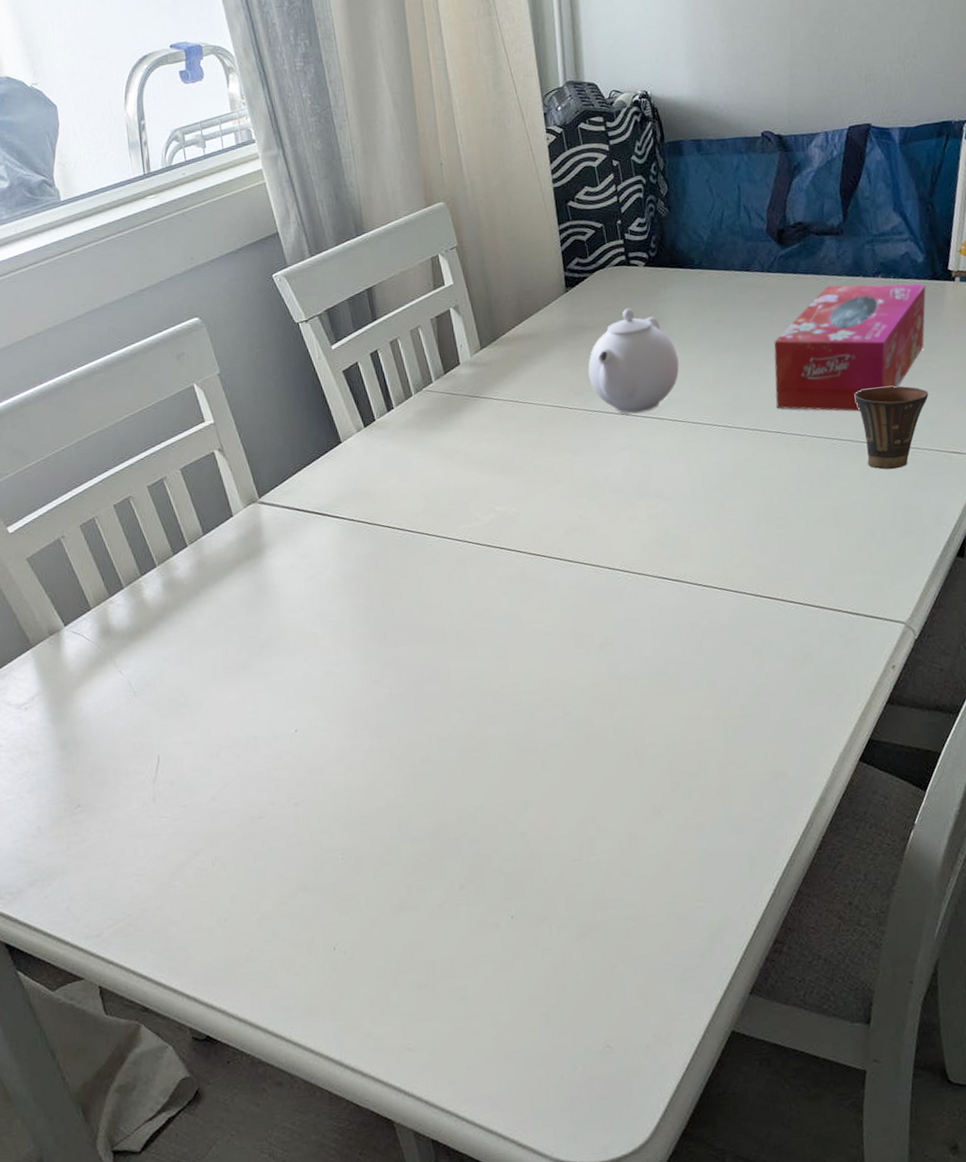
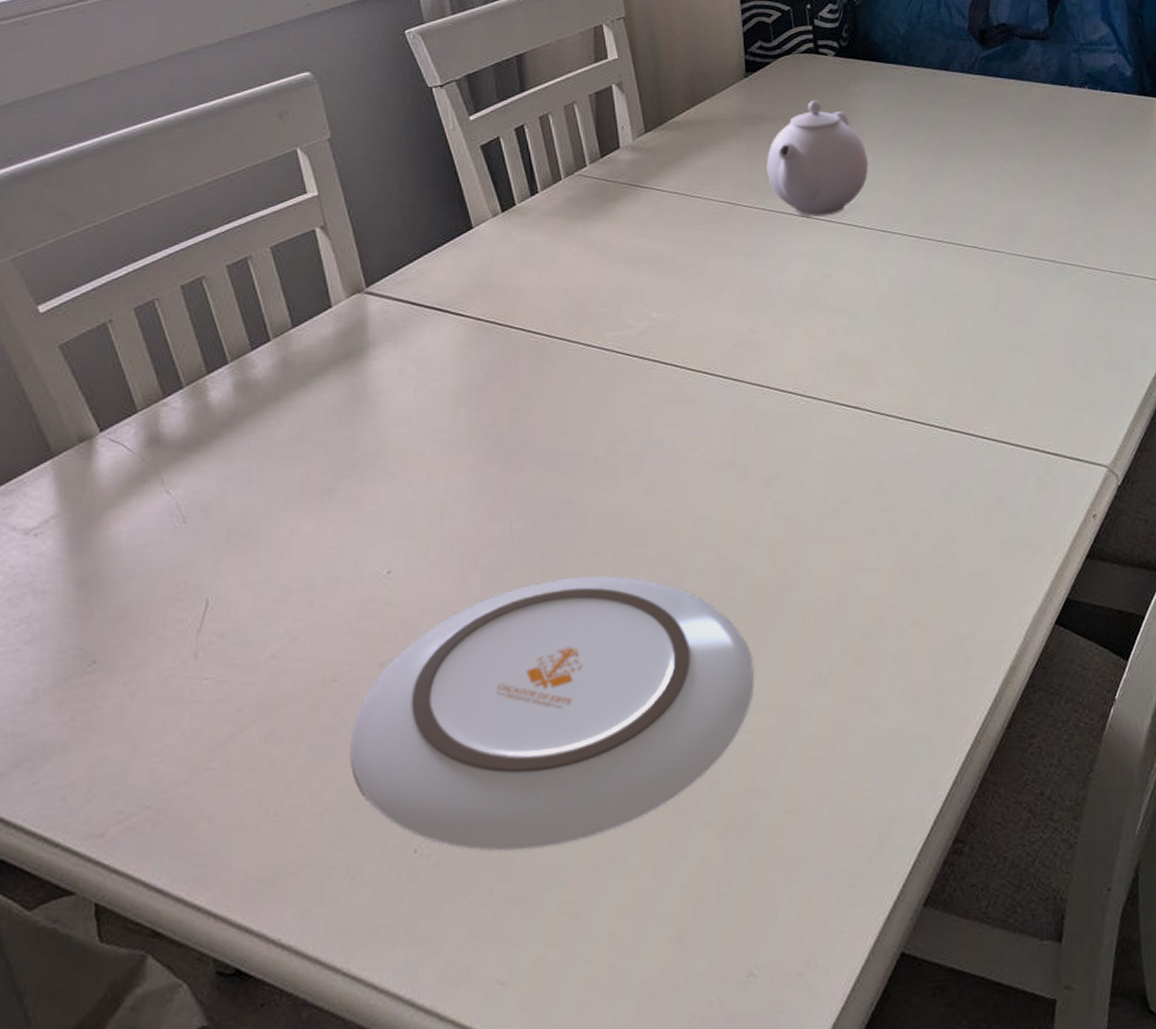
plate: none [277,729,599,949] -> present [350,575,754,851]
tissue box: present [774,283,926,412] -> none [972,93,1134,230]
cup: present [854,386,929,470] -> none [1057,205,1136,296]

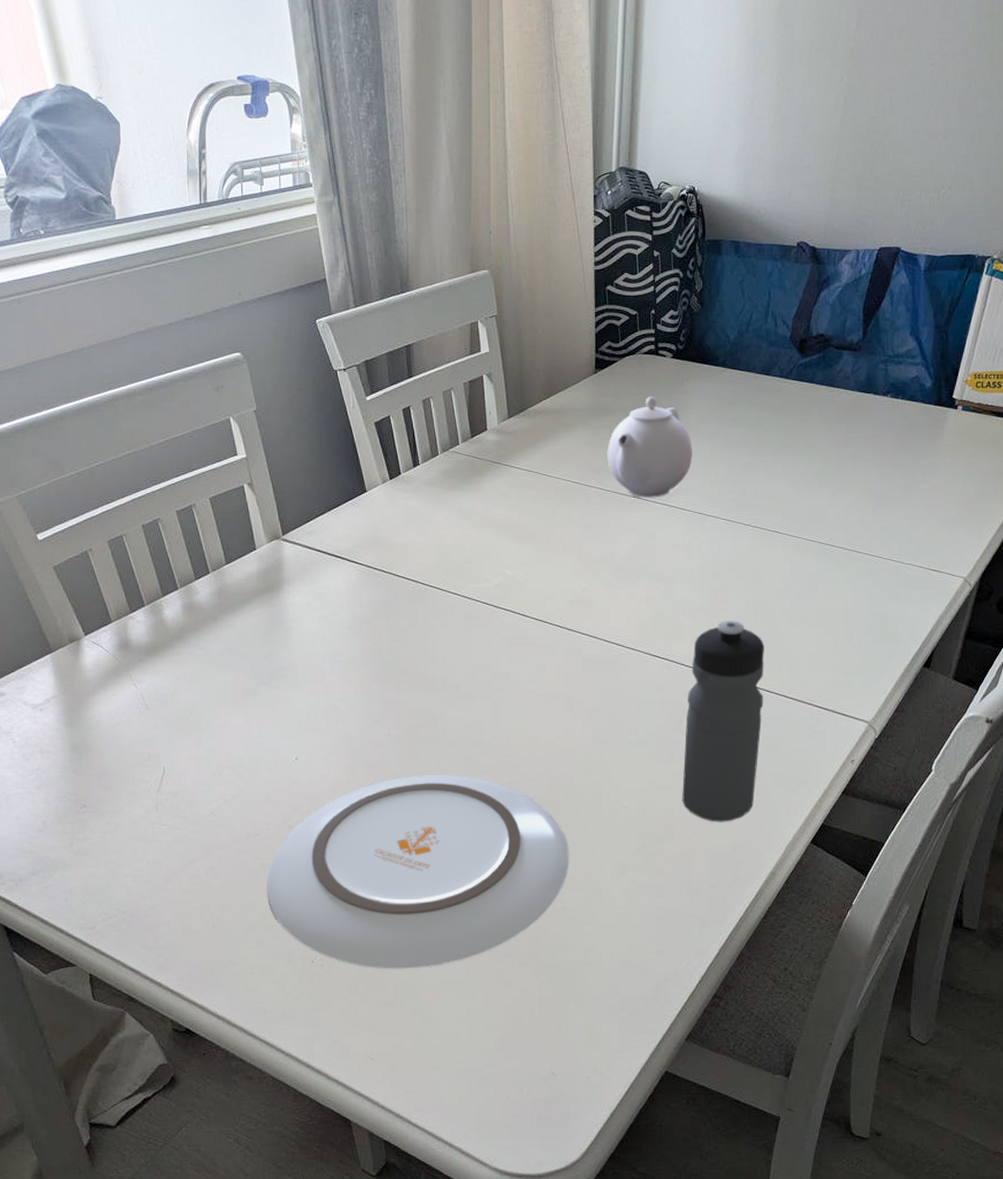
water bottle: none [886,355,981,608] -> present [682,621,764,822]

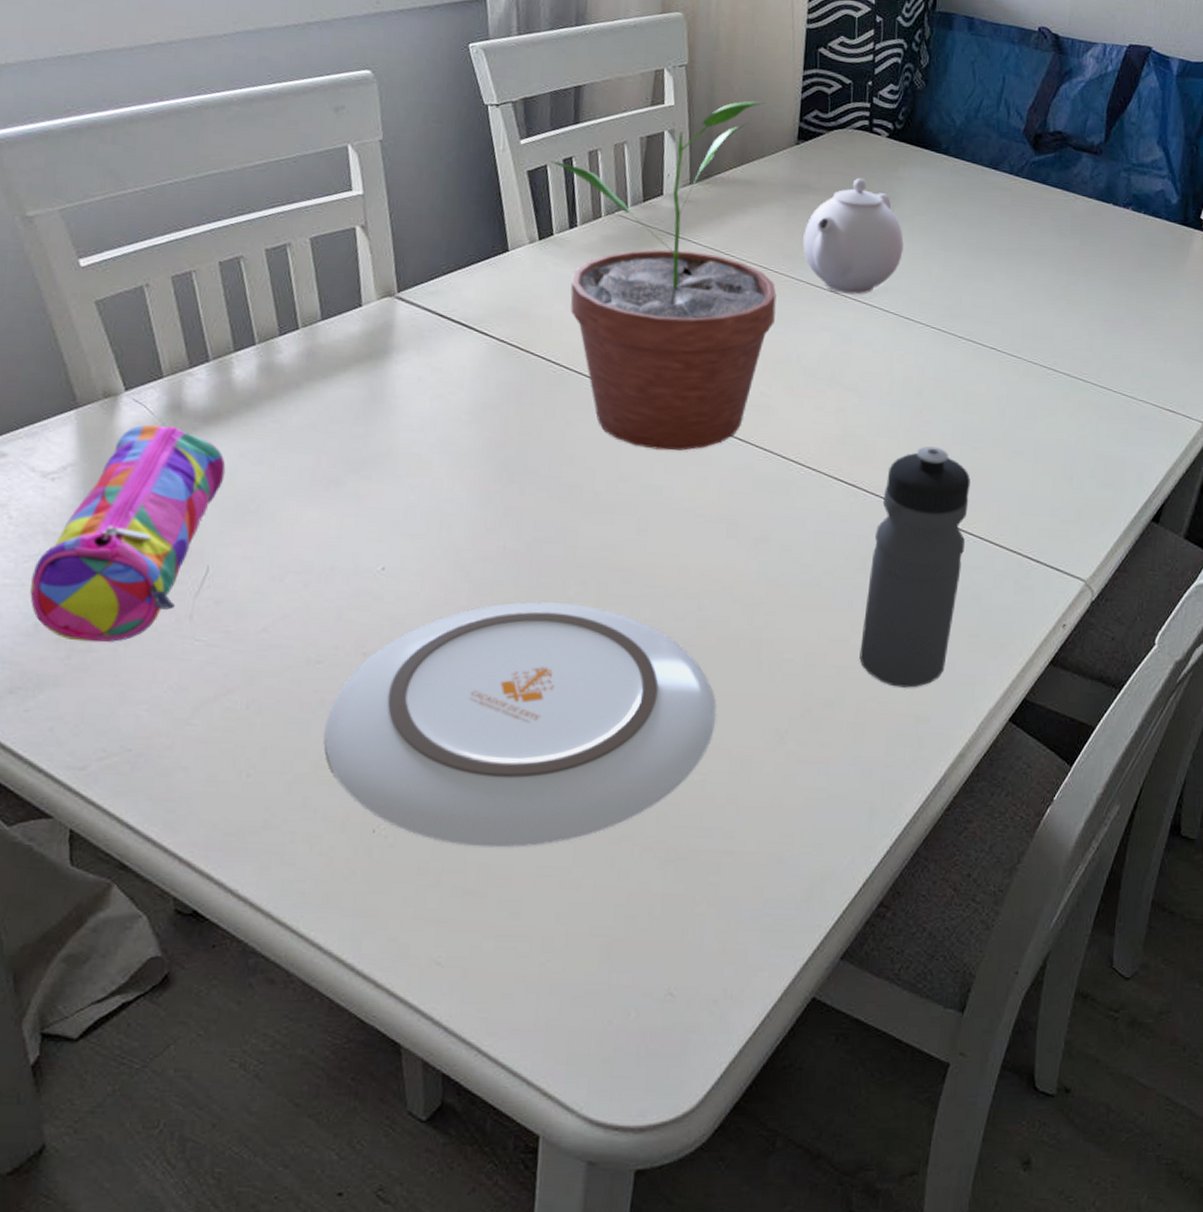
pencil case: none [36,660,168,833] -> present [30,424,226,643]
potted plant: none [392,340,589,644] -> present [550,100,777,451]

